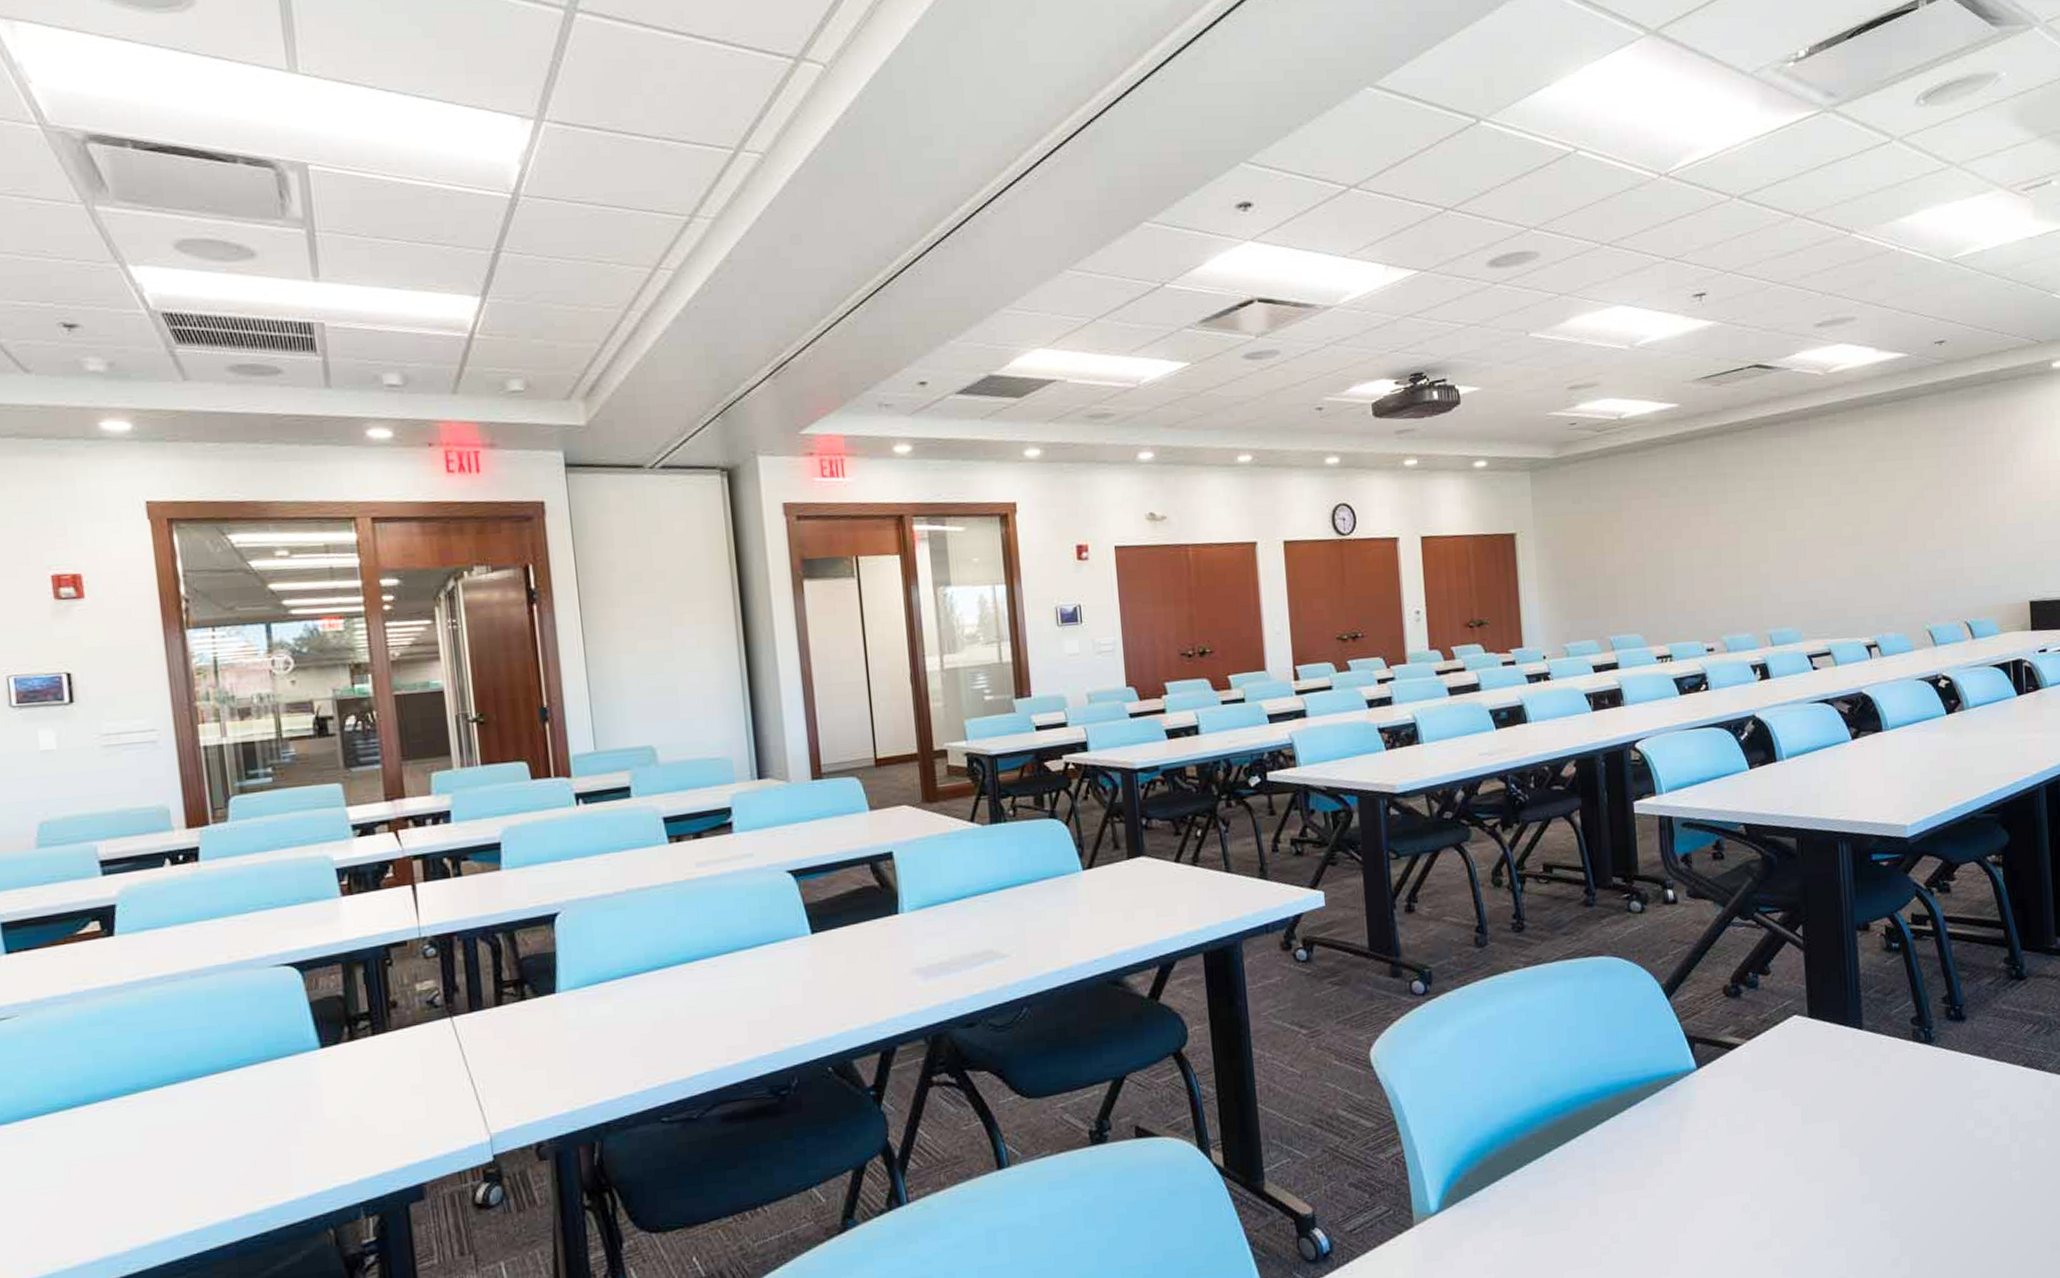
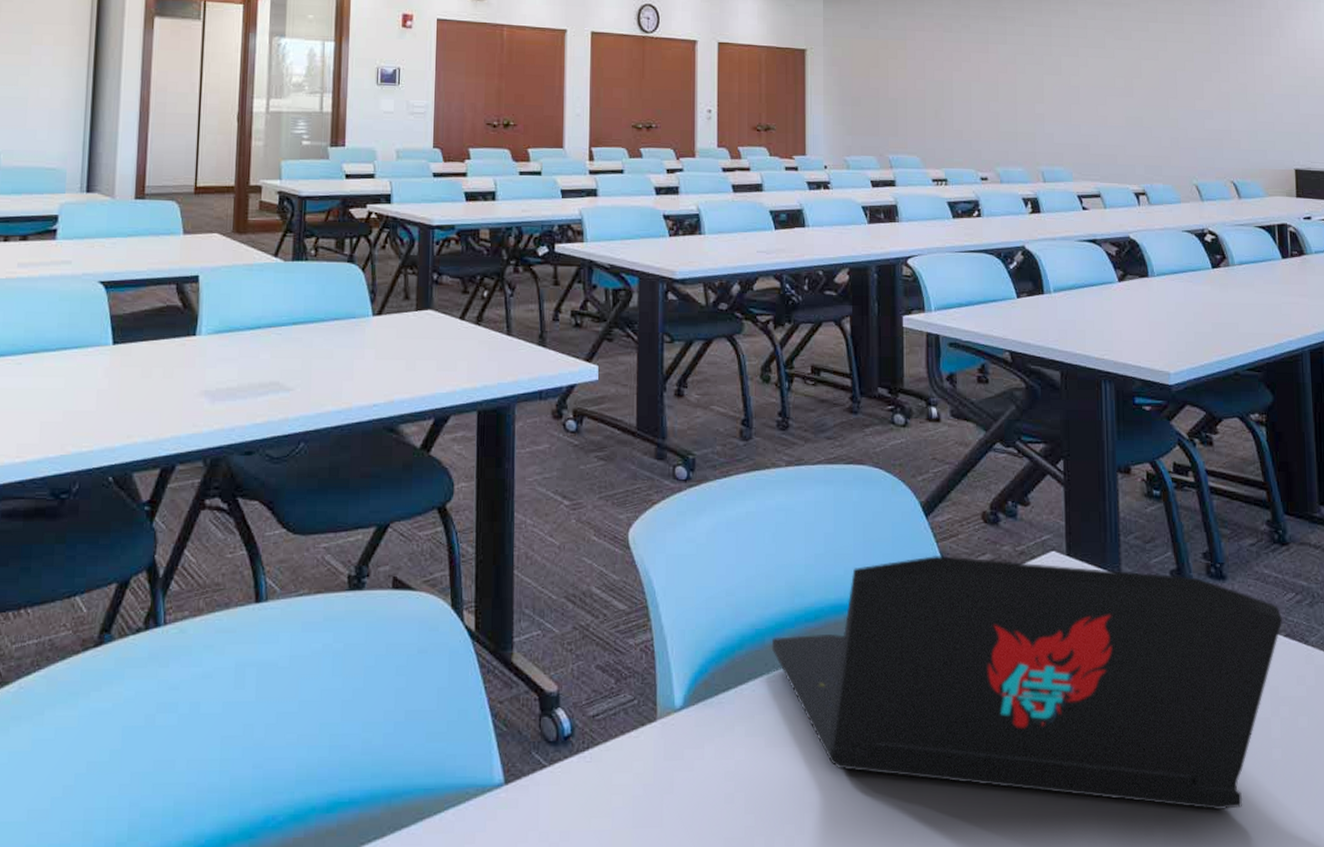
laptop: none [1521,1022,2021,1248] -> present [771,555,1283,811]

